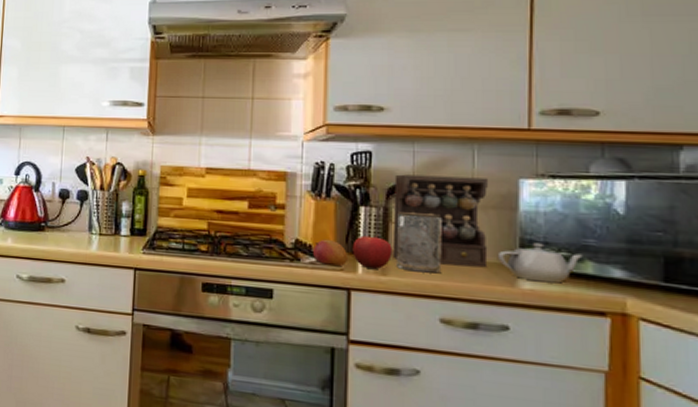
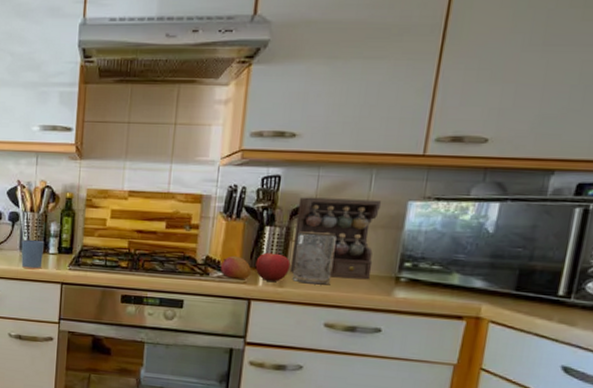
mug: none [90,219,116,254] -> present [21,239,45,270]
teapot: present [497,243,584,284] -> none [379,258,454,293]

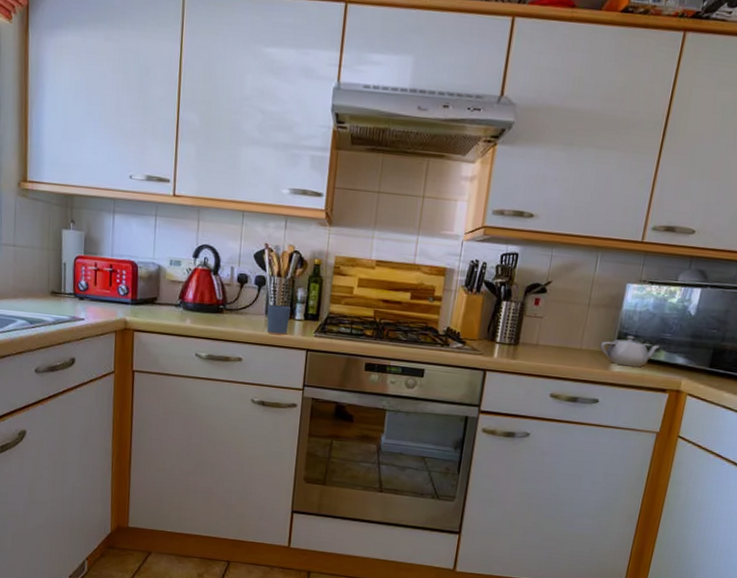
fruit: present [221,255,251,280] -> none [460,328,488,352]
fruit: present [255,250,290,282] -> none [491,324,523,354]
spice rack: present [291,197,381,280] -> none [523,275,604,355]
jar: present [291,231,336,285] -> none [523,307,565,358]
teapot: none [379,258,454,293] -> present [599,335,661,368]

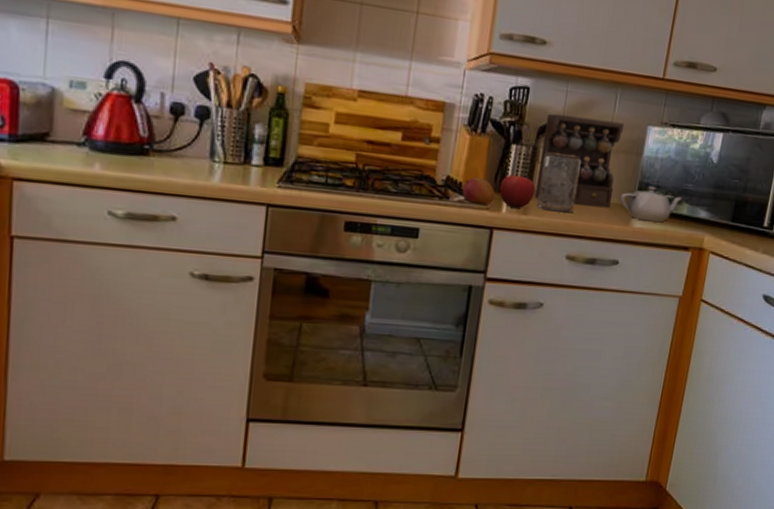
mug: present [266,304,291,336] -> none [211,144,246,186]
fruit: none [460,328,488,352] -> present [462,176,495,206]
fruit: none [491,324,523,354] -> present [499,173,535,208]
spice rack: none [523,275,604,355] -> present [535,113,624,208]
jar: none [523,307,565,358] -> present [536,152,581,213]

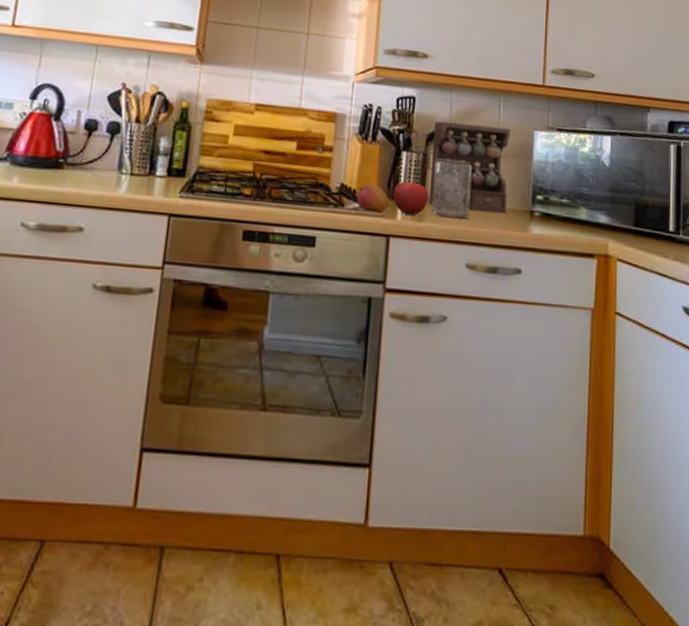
teapot: present [619,186,683,223] -> none [514,190,580,228]

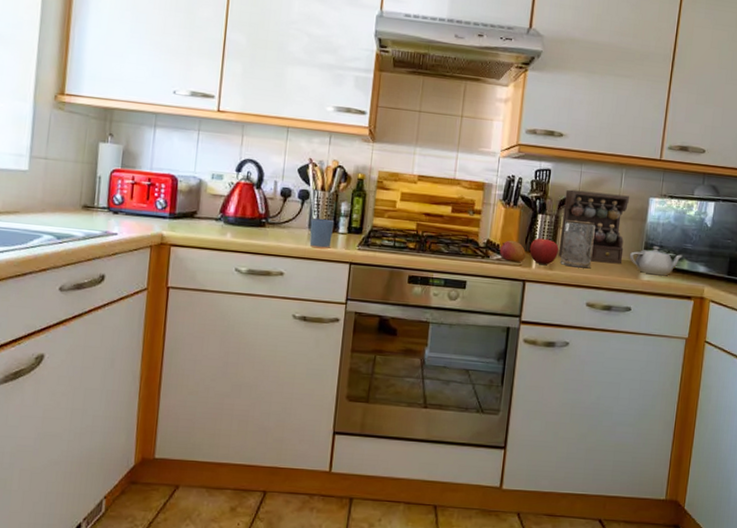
mug: none [118,157,151,197] -> present [309,218,335,249]
teapot: none [514,190,580,228] -> present [629,246,684,276]

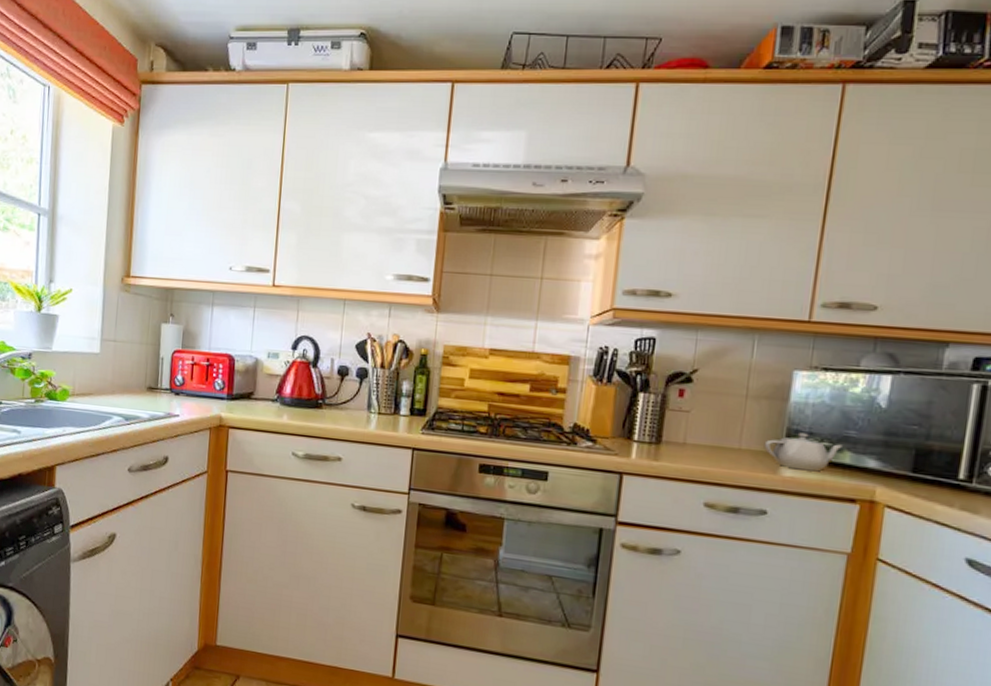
mug: present [309,218,335,249] -> none [368,398,396,433]
fruit: present [500,240,526,263] -> none [590,424,623,452]
fruit: present [529,236,559,265] -> none [627,420,666,454]
spice rack: present [559,189,629,264] -> none [667,362,764,456]
jar: present [559,220,595,269] -> none [667,399,716,460]

